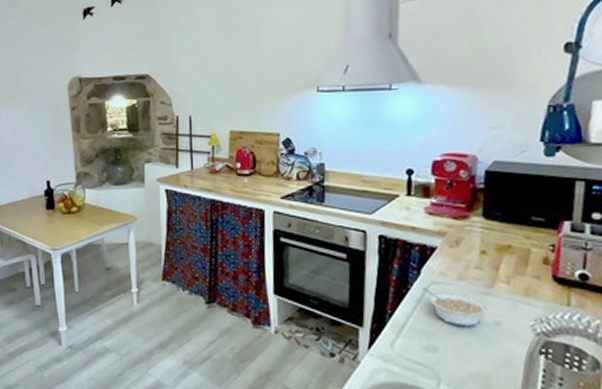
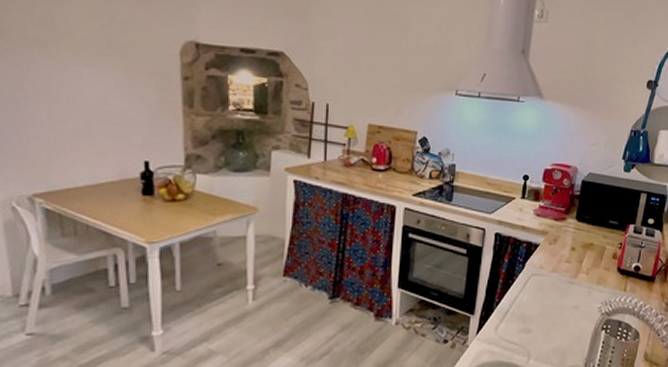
legume: present [422,288,488,327] -> none [524,279,571,311]

